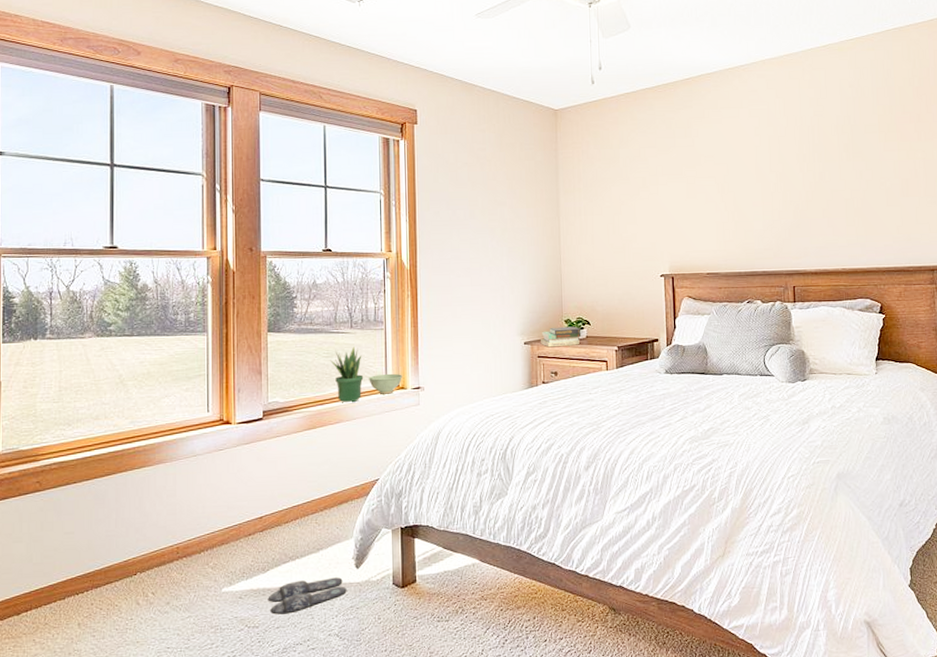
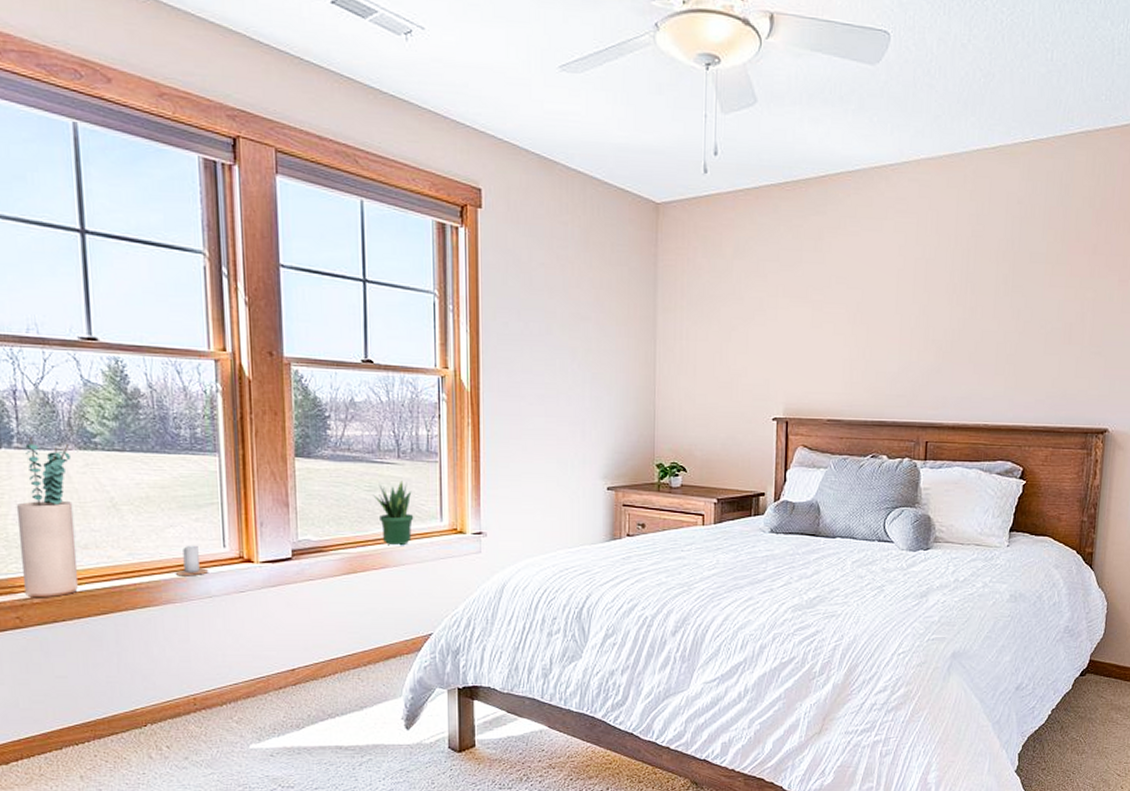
vase: none [44,328,90,464] -> present [16,436,79,598]
candle: none [168,411,195,439] -> present [176,545,209,576]
slippers: present [268,577,347,615] -> none [304,738,395,775]
bowl: present [369,373,403,394] -> none [420,514,462,538]
books: present [540,326,582,348] -> none [626,471,676,495]

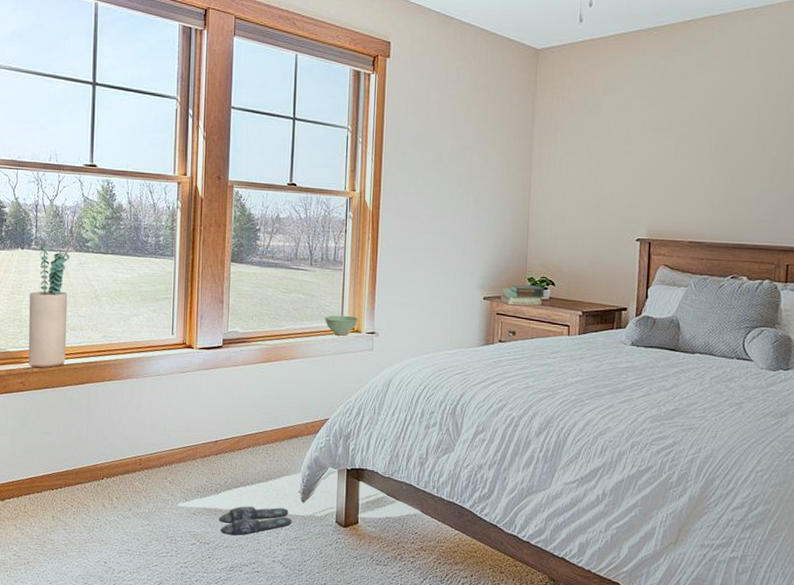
candle: present [176,545,209,576] -> none [136,331,160,357]
slippers: none [304,738,395,775] -> present [219,506,292,536]
planter: present [373,480,414,546] -> none [289,285,320,341]
bowl: none [420,514,462,538] -> present [325,315,359,336]
books: none [626,471,676,495] -> present [500,284,545,306]

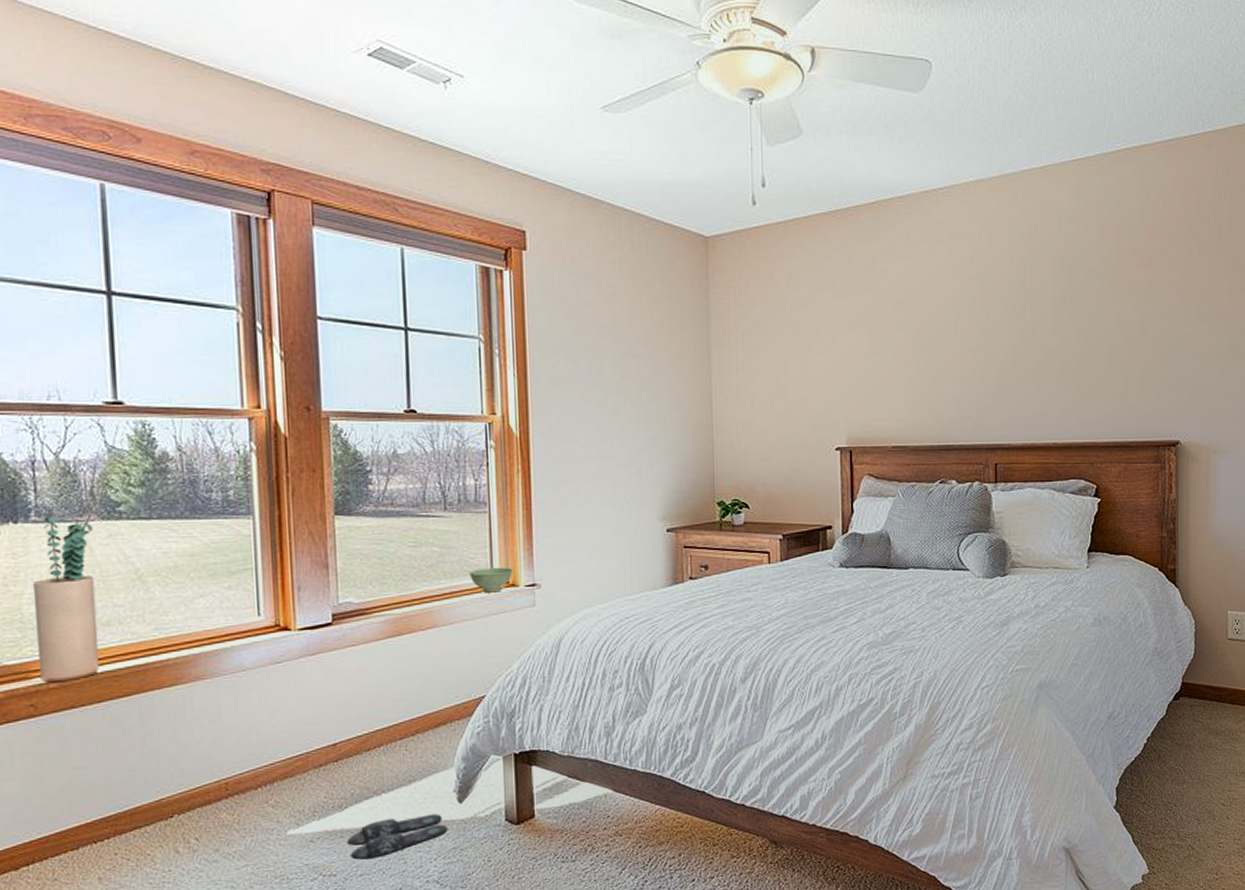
books: present [500,284,545,306] -> none [686,510,738,536]

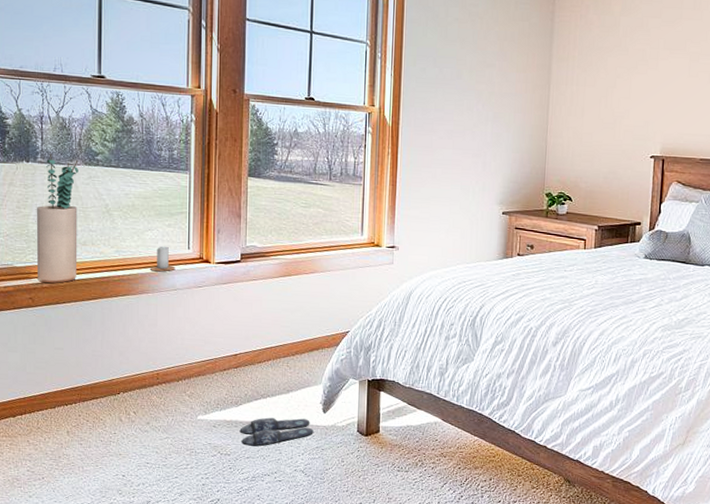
candle: none [207,615,242,650] -> present [151,246,176,272]
bowl: present [469,567,514,593] -> none [345,229,379,250]

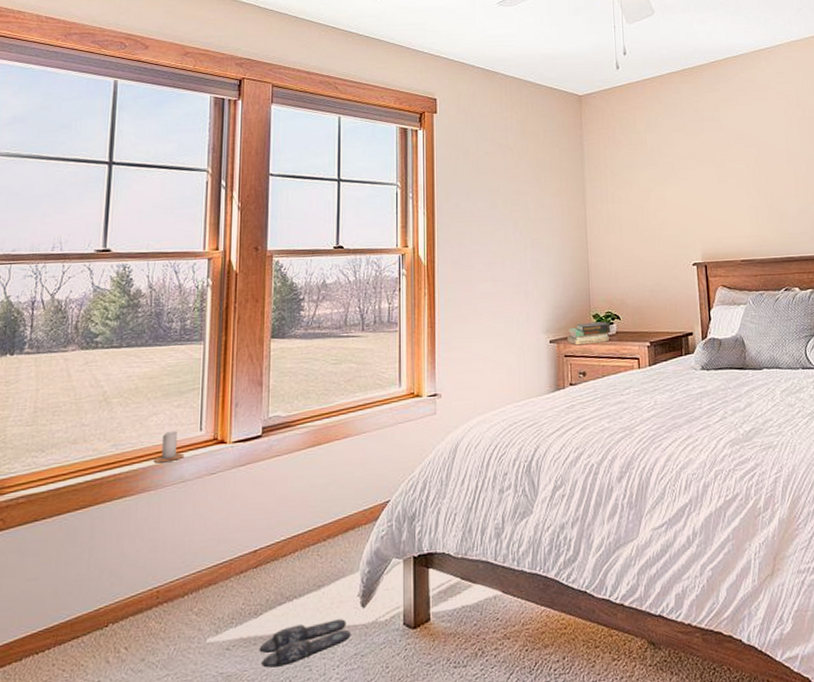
vase: present [36,153,78,284] -> none [12,341,74,498]
books: none [518,199,562,221] -> present [566,321,611,346]

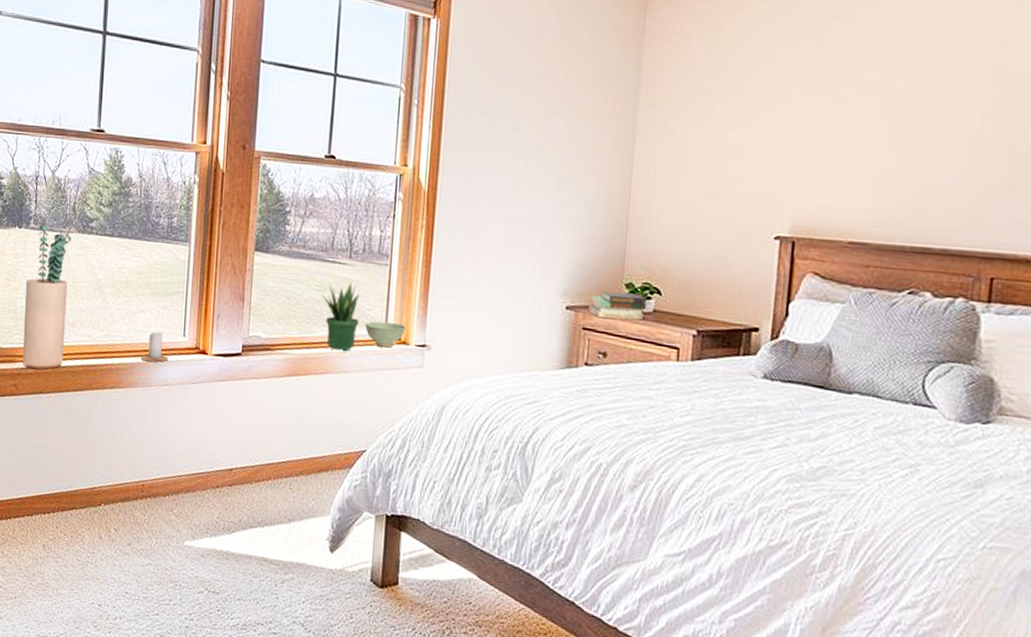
vase: none [12,341,74,498] -> present [23,218,72,370]
slippers: present [259,619,351,668] -> none [231,551,318,587]
planter: none [339,351,375,415] -> present [322,282,360,351]
bowl: none [381,379,418,404] -> present [365,321,407,348]

